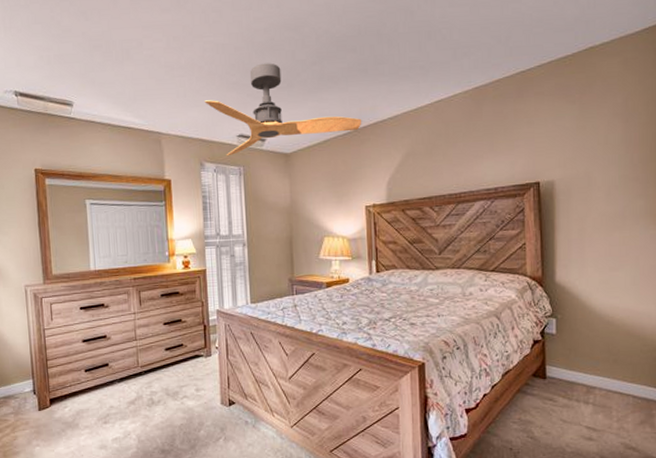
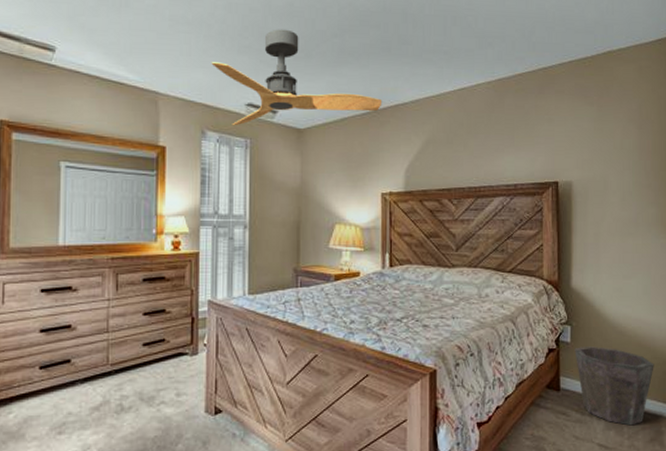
waste bin: none [560,336,644,410] -> present [574,345,654,426]

